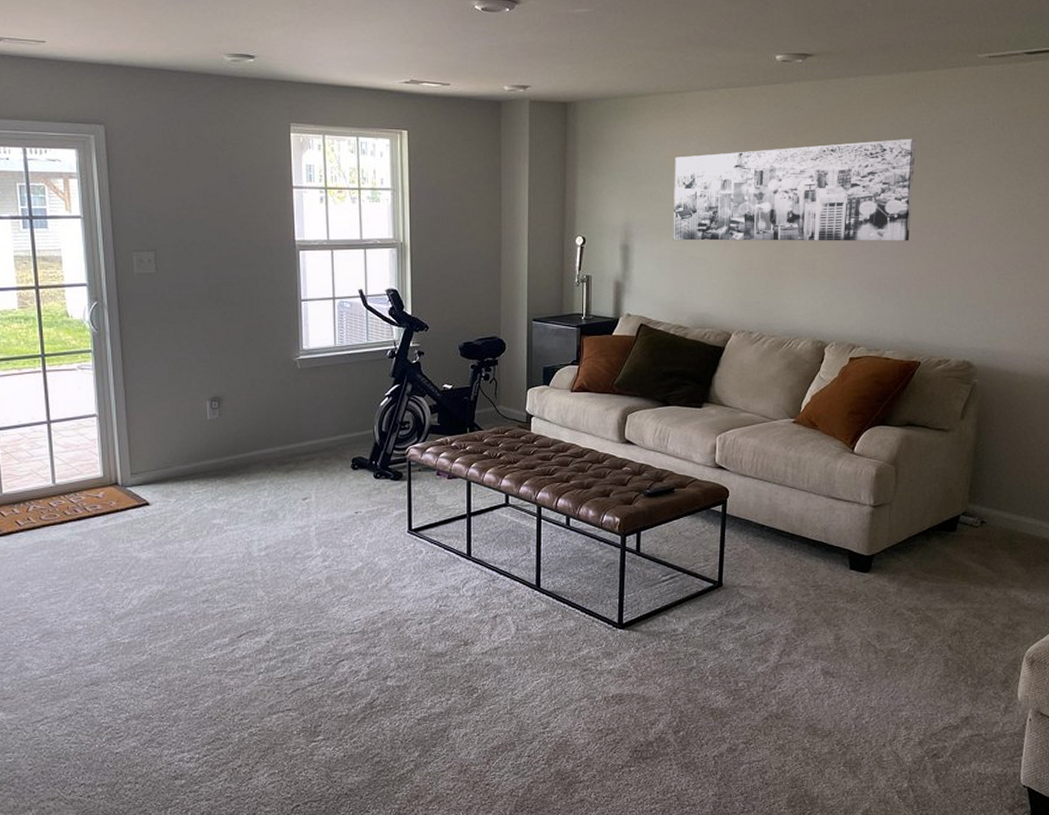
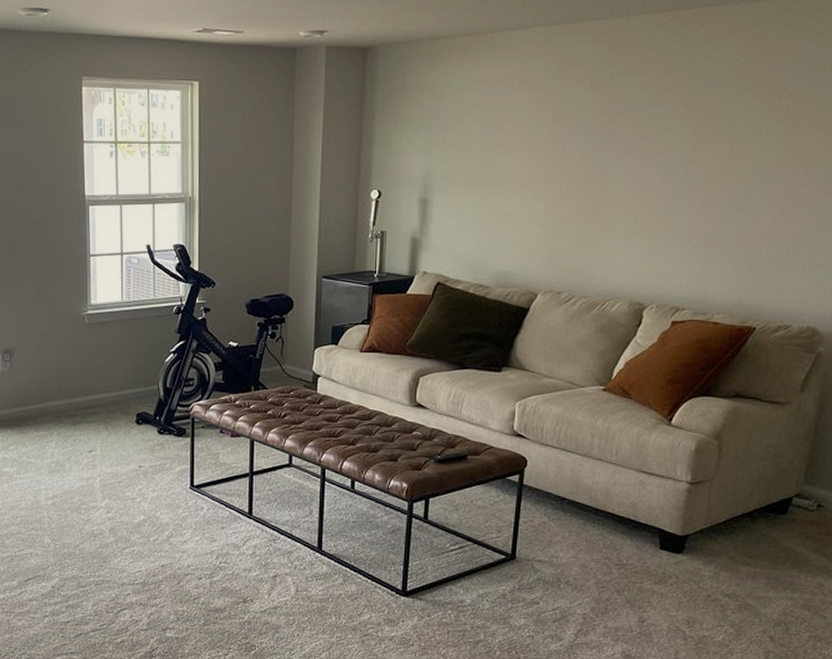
wall art: present [673,138,915,242] -> none [476,76,764,194]

